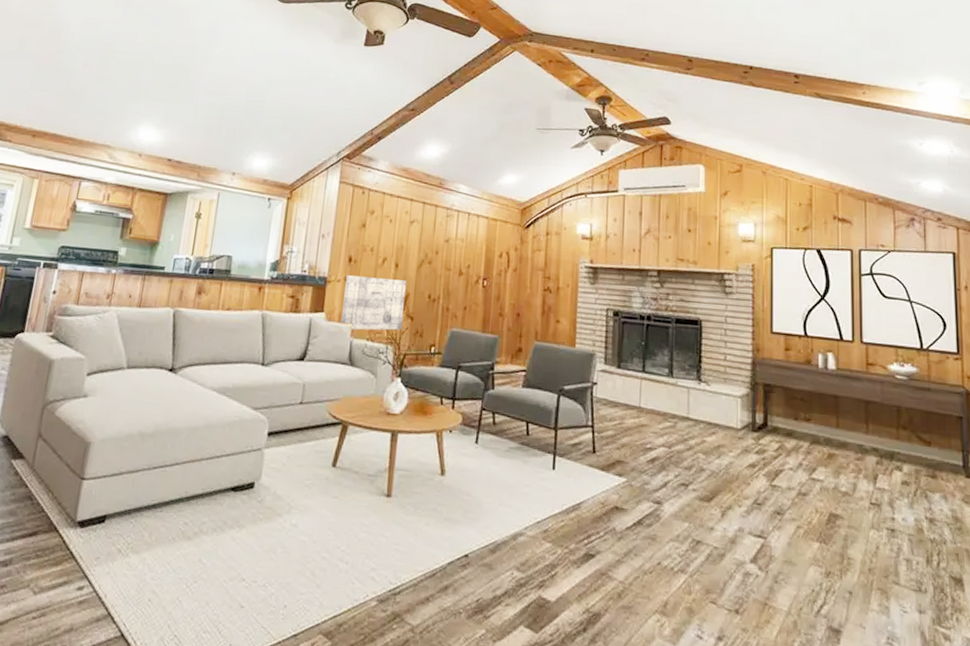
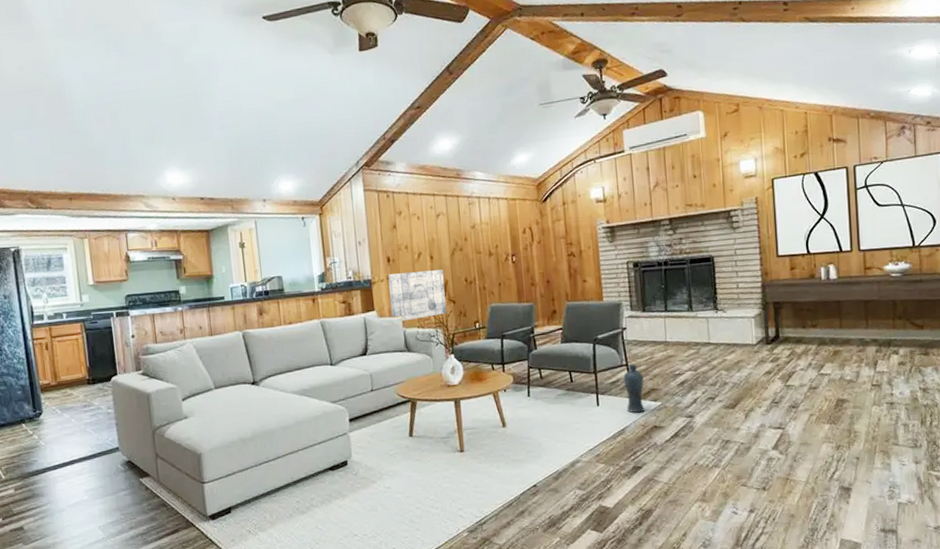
vase: none [586,427,610,487] -> present [623,364,645,413]

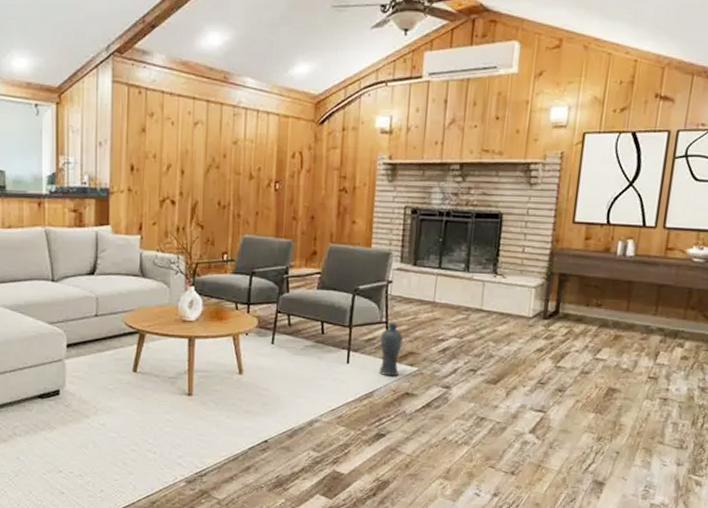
wall art: present [387,270,447,322] -> none [128,185,193,242]

